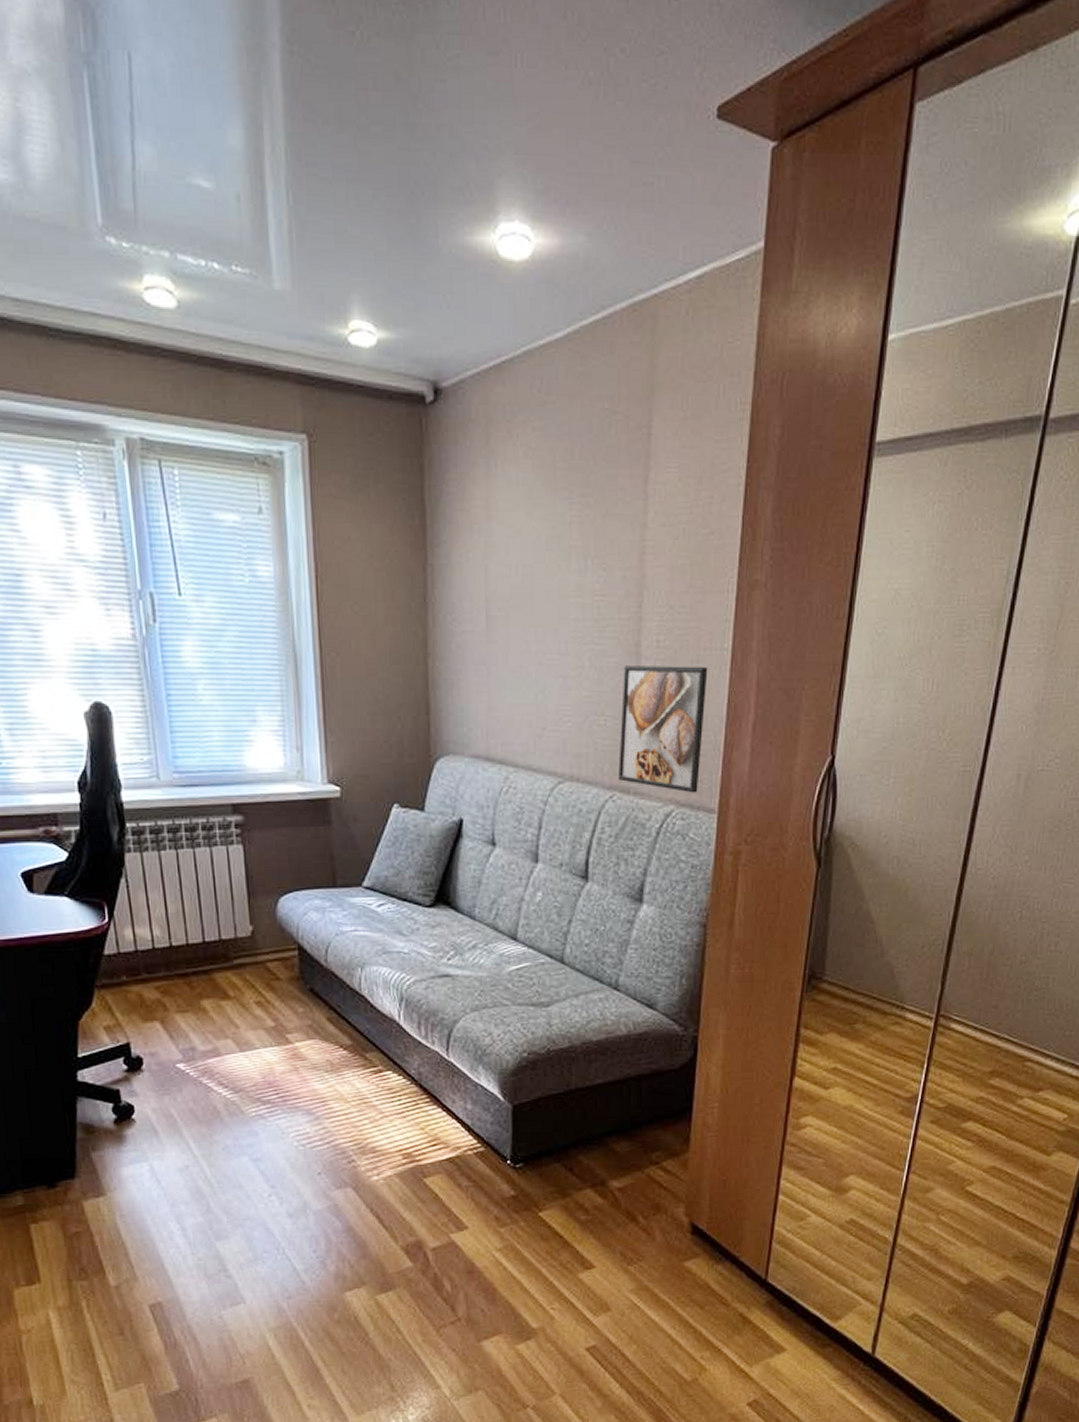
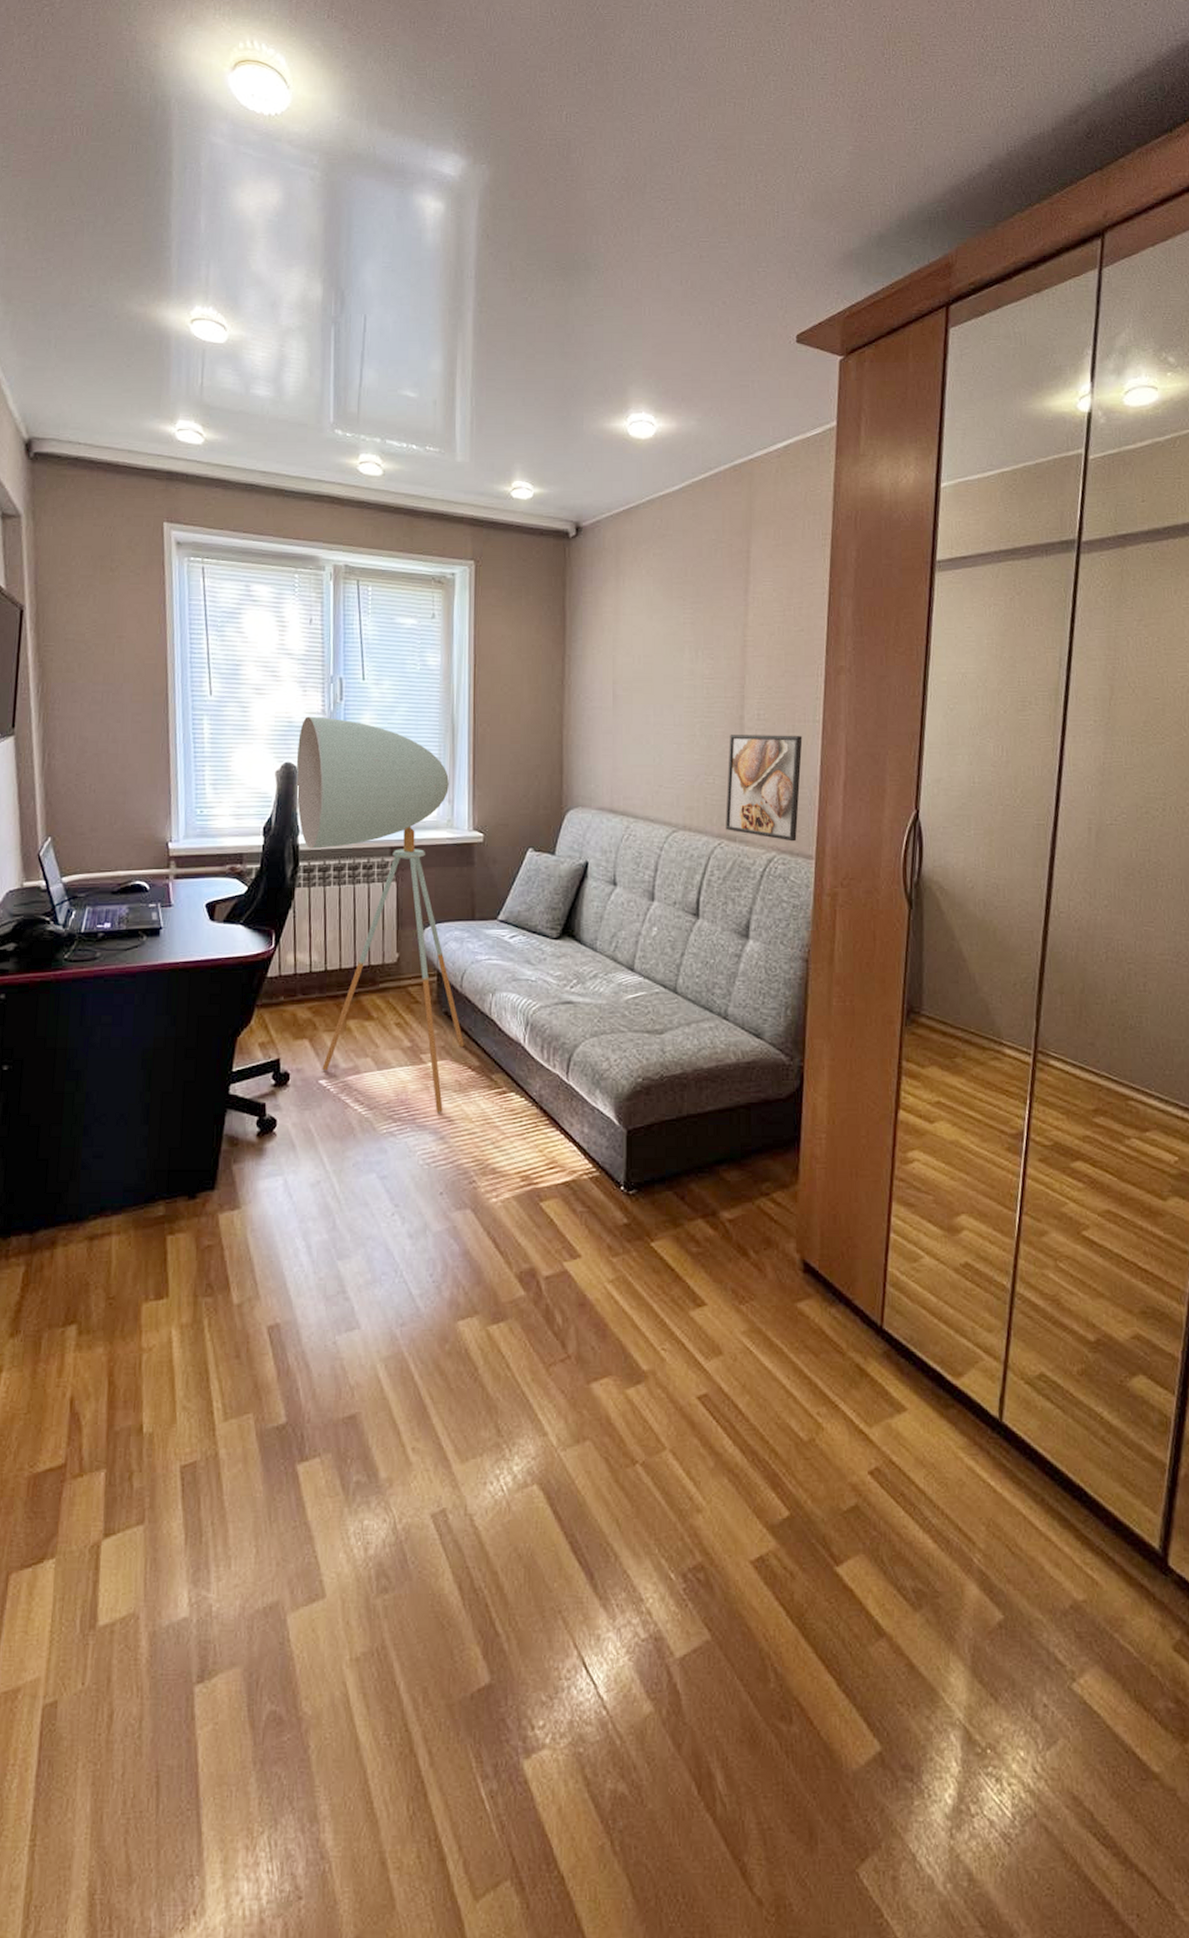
floor lamp: none [107,642,334,1095] -> present [296,716,464,1114]

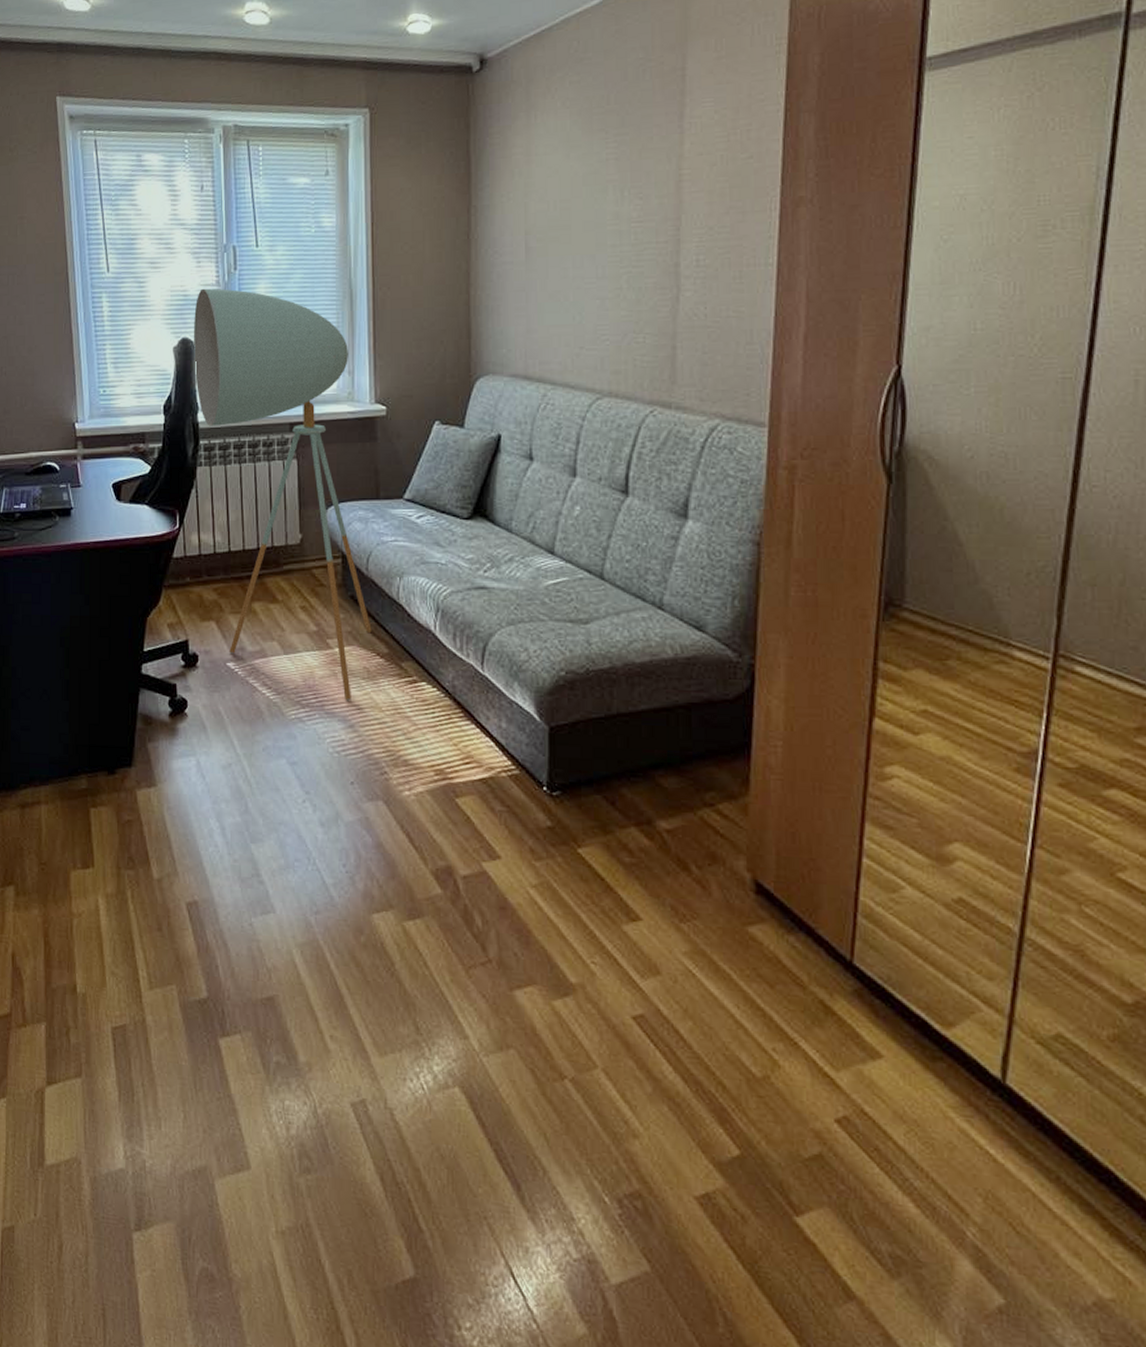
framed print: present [726,735,803,842] -> none [659,282,752,407]

